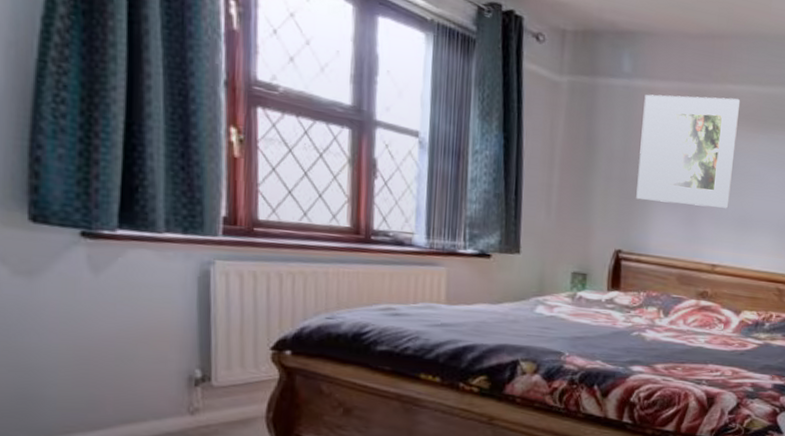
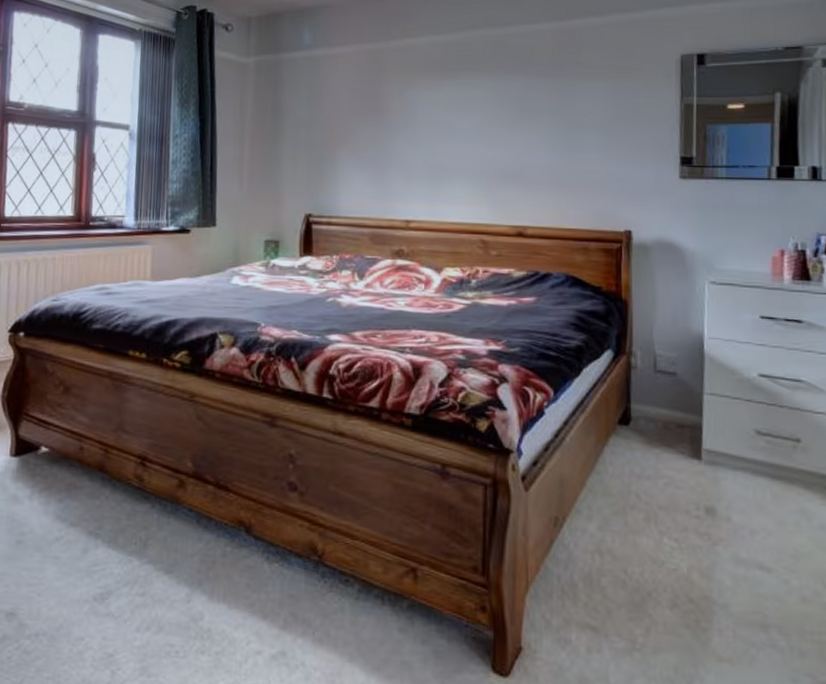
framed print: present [636,94,740,209] -> none [323,51,420,162]

